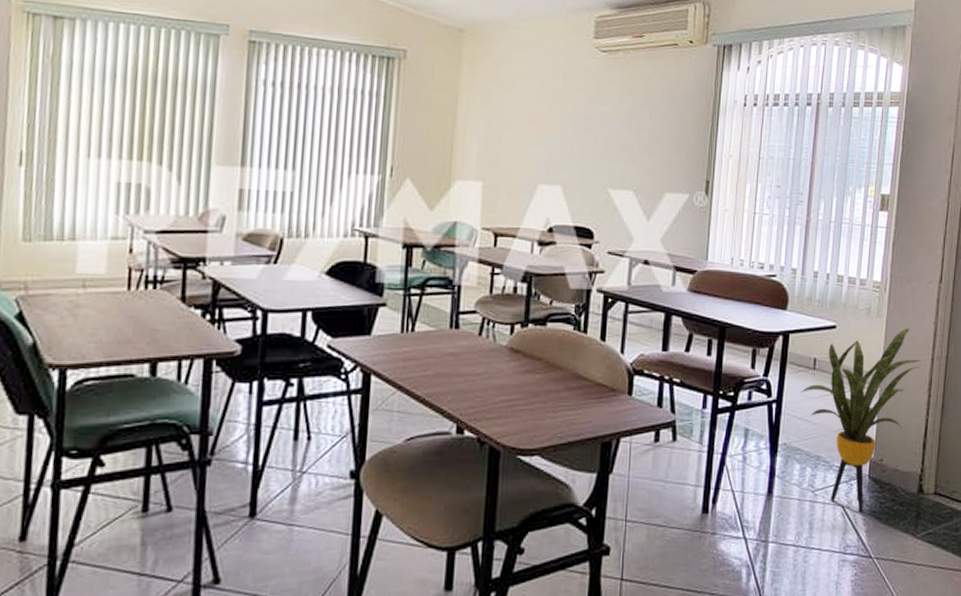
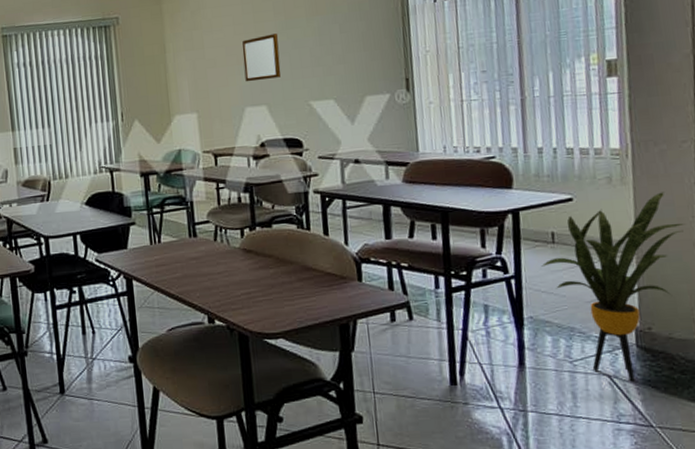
writing board: none [543,106,585,157] -> present [242,33,281,82]

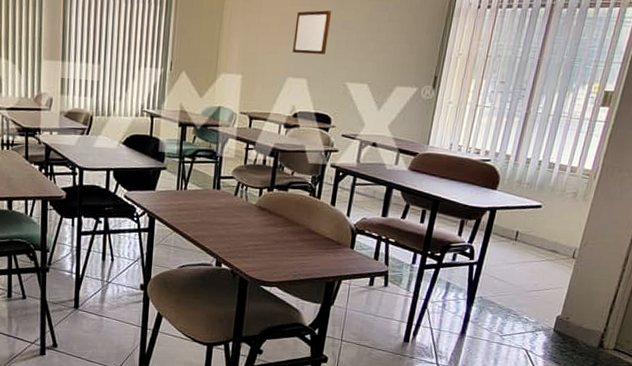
house plant: present [541,192,686,382] -> none [501,211,621,357]

